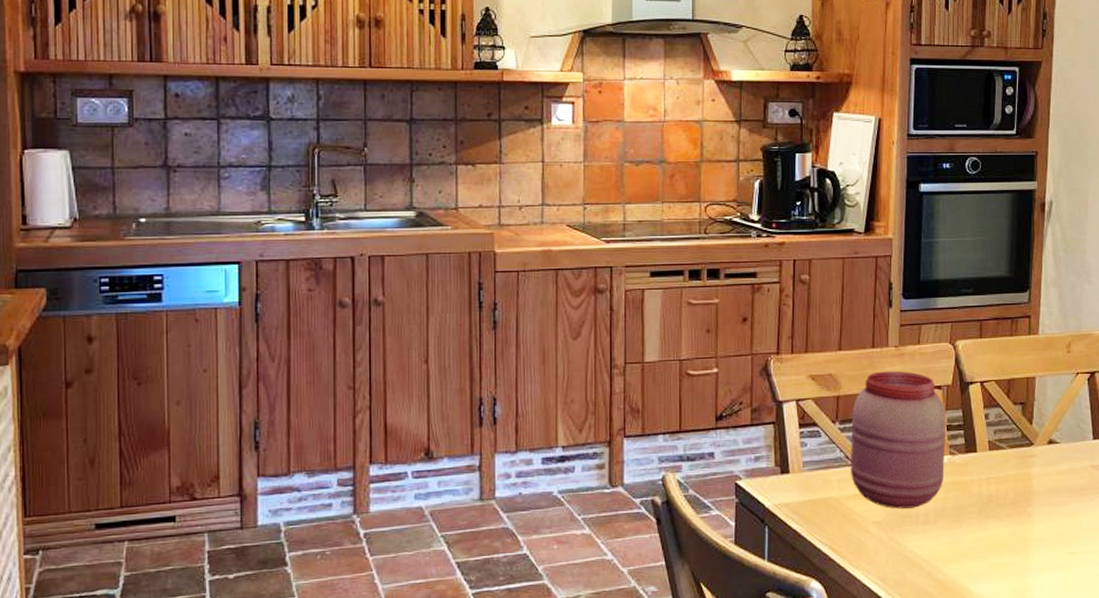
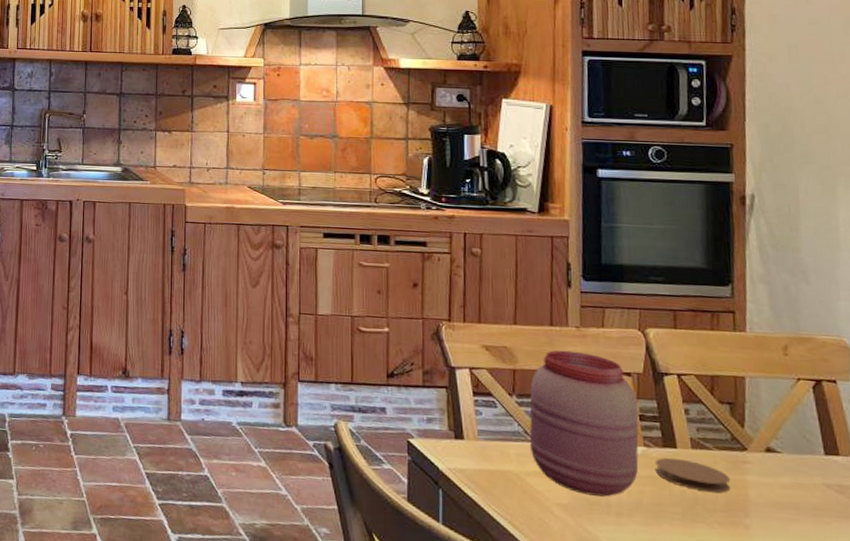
coaster: none [958,461,1019,489] -> present [655,457,731,493]

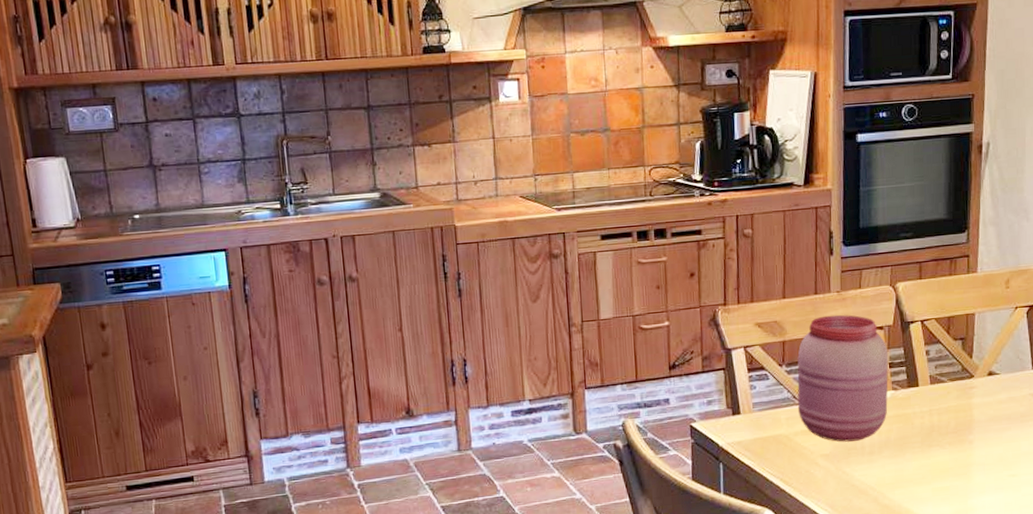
coaster: present [655,457,731,493] -> none [901,395,960,420]

